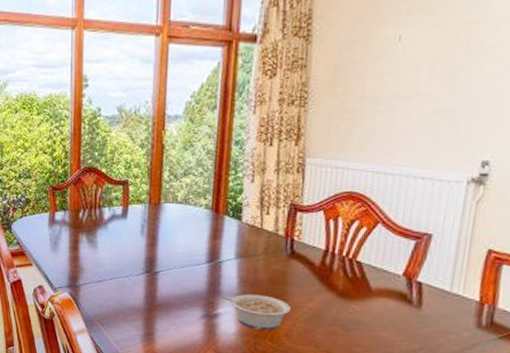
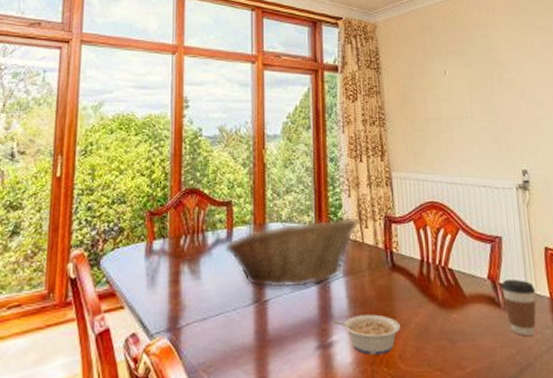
fruit basket: none [120,202,260,264] -> present [225,217,359,288]
coffee cup: none [417,279,463,335] -> present [501,280,536,335]

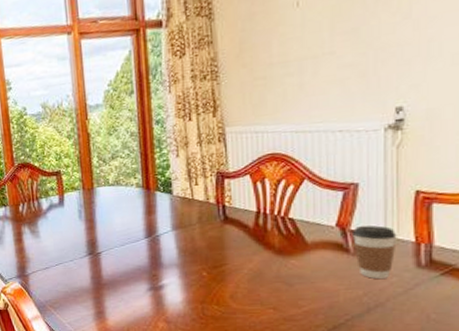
fruit basket: present [225,217,359,288] -> none [58,176,188,243]
legume: present [332,314,401,355] -> none [162,262,233,296]

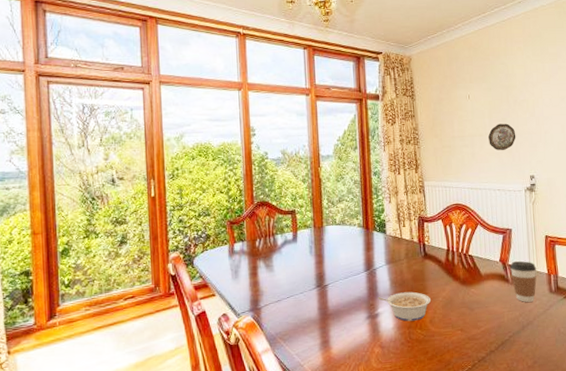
legume: none [162,262,233,296] -> present [378,291,432,322]
decorative plate: none [327,34,375,76] -> present [488,123,516,150]

